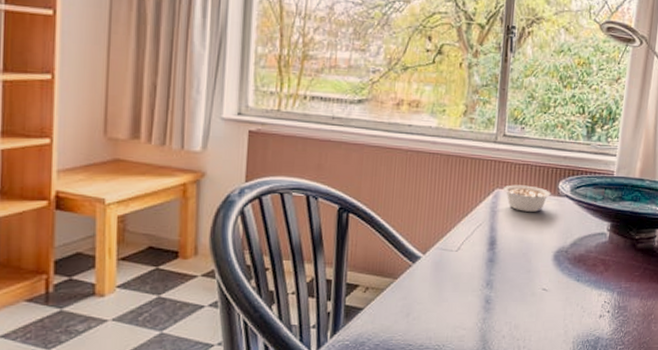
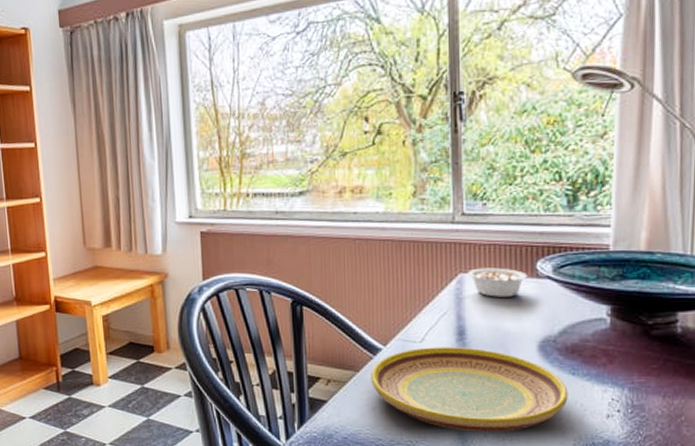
plate: none [407,256,573,334] -> present [371,347,568,432]

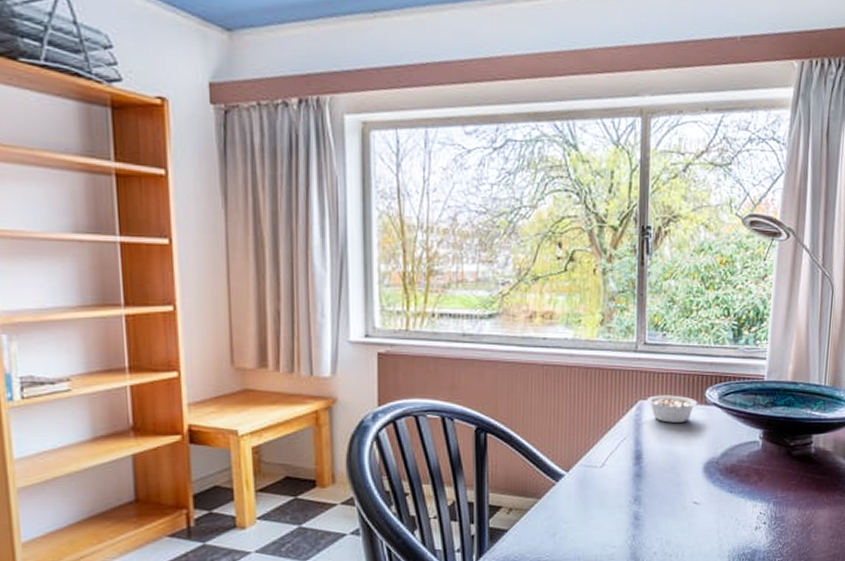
plate: present [371,347,568,432] -> none [552,470,726,551]

